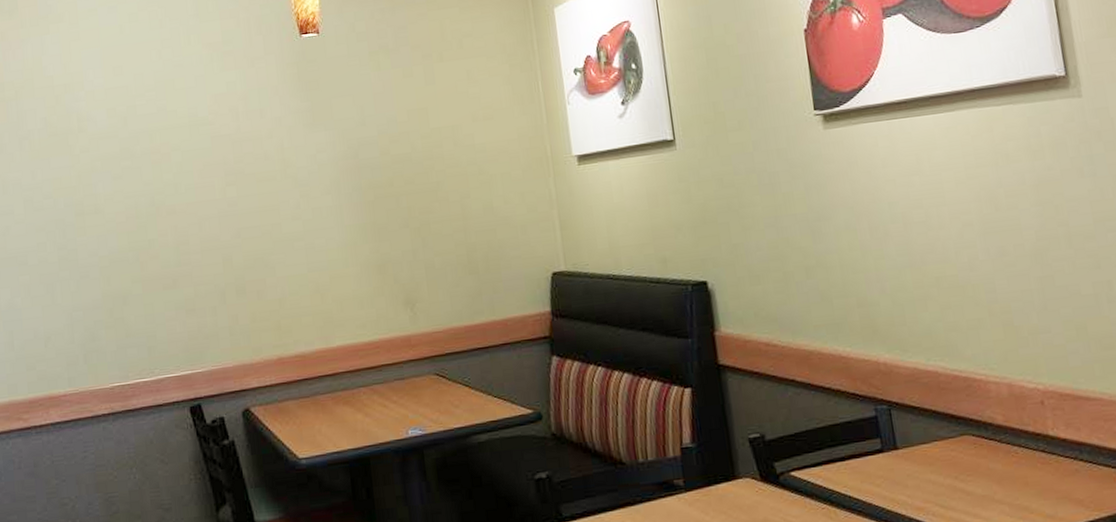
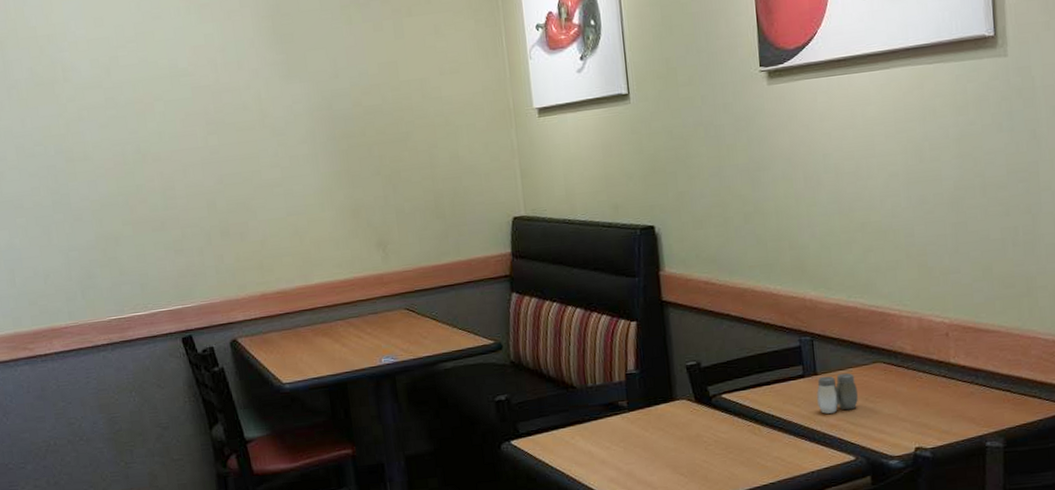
salt and pepper shaker: none [898,446,947,495] -> present [817,372,858,414]

